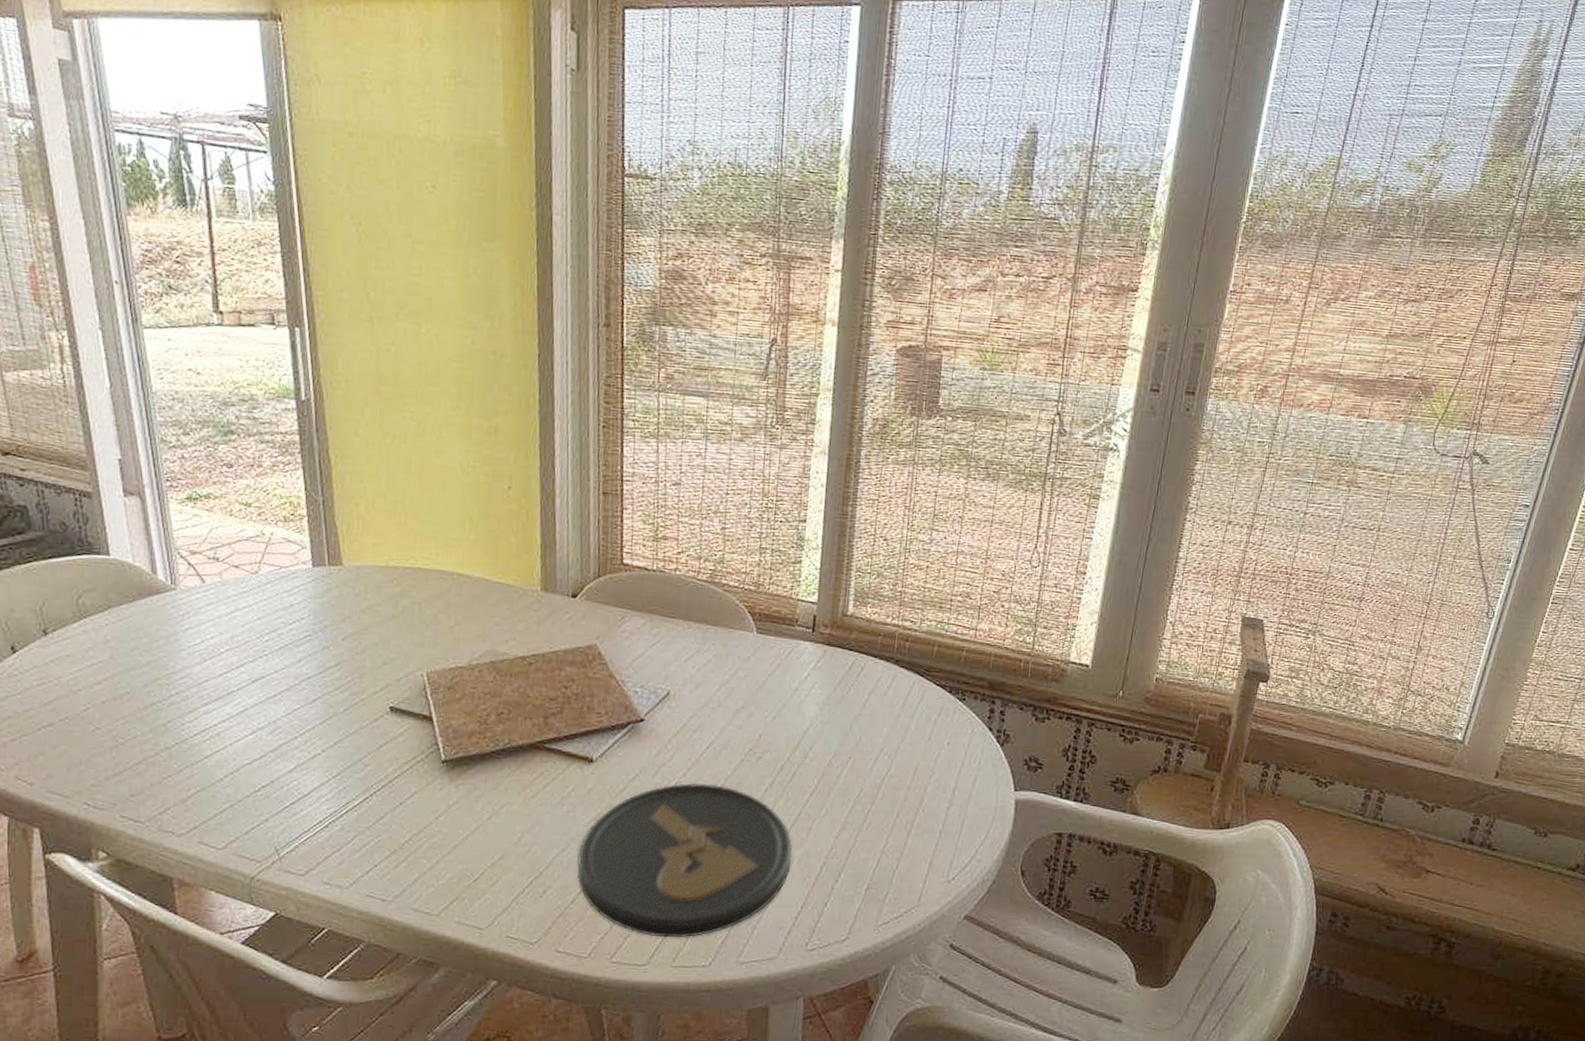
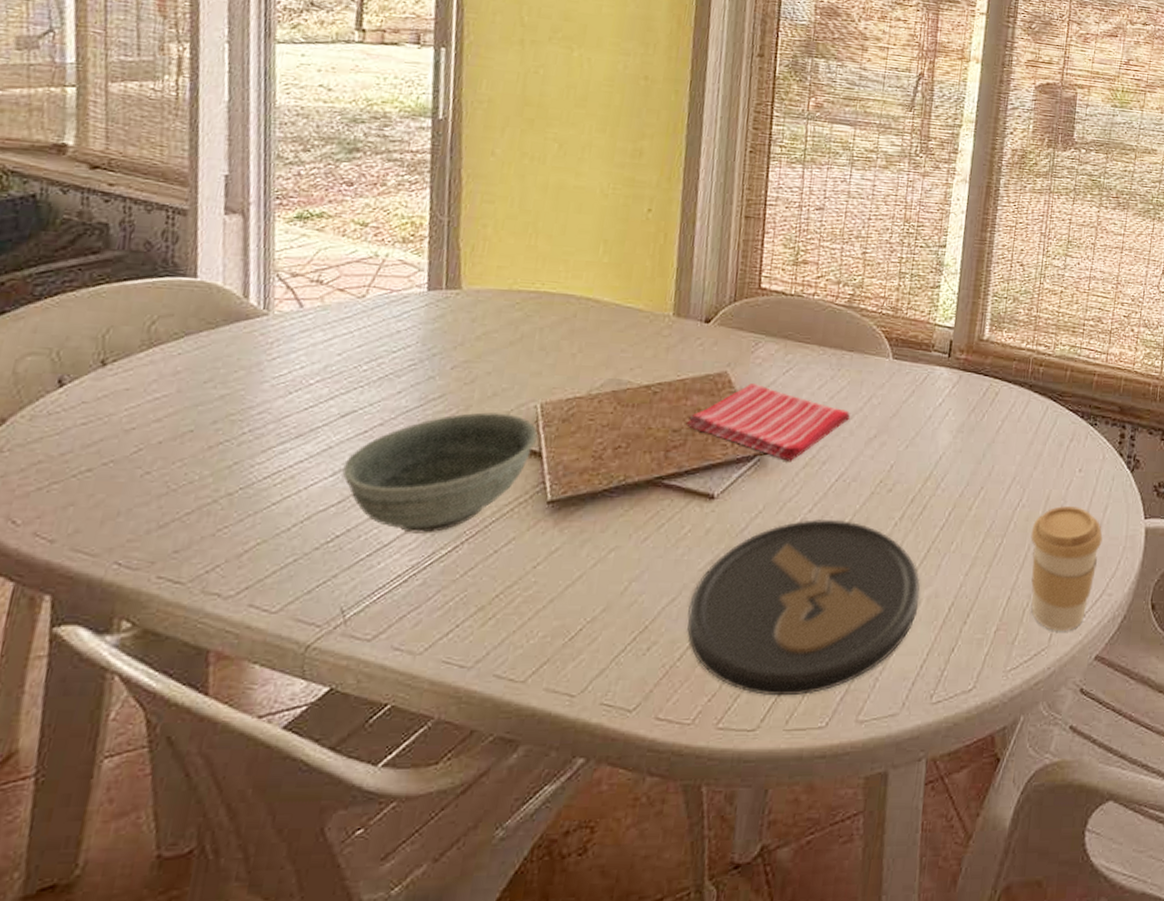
bowl: none [260,680,426,786] -> present [341,412,538,534]
dish towel: none [562,656,718,731] -> present [687,383,851,463]
coffee cup: none [899,777,972,893] -> present [1030,506,1103,632]

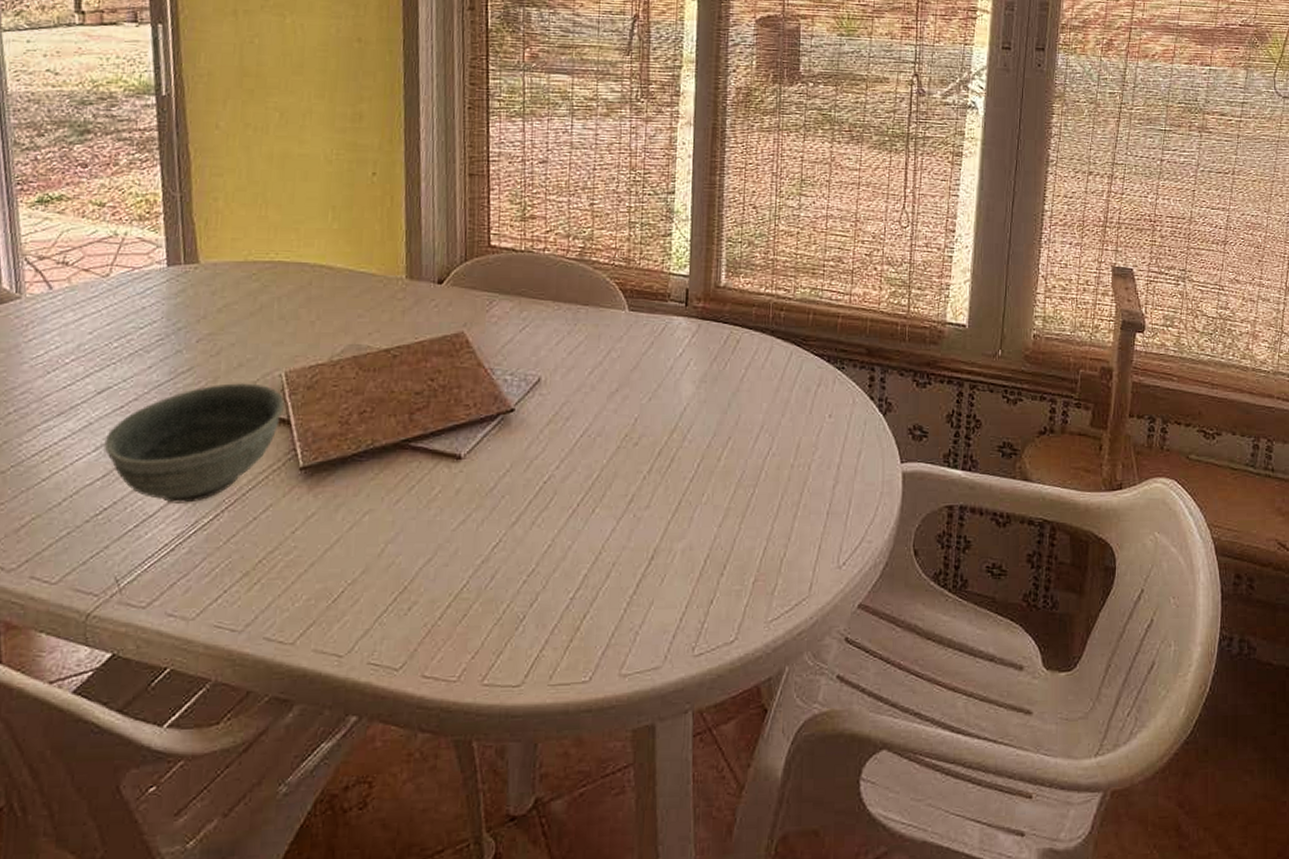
dish towel: present [687,383,851,463] -> none [428,342,591,420]
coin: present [687,518,920,696] -> none [445,475,674,652]
coffee cup: present [1030,506,1103,632] -> none [783,453,858,581]

